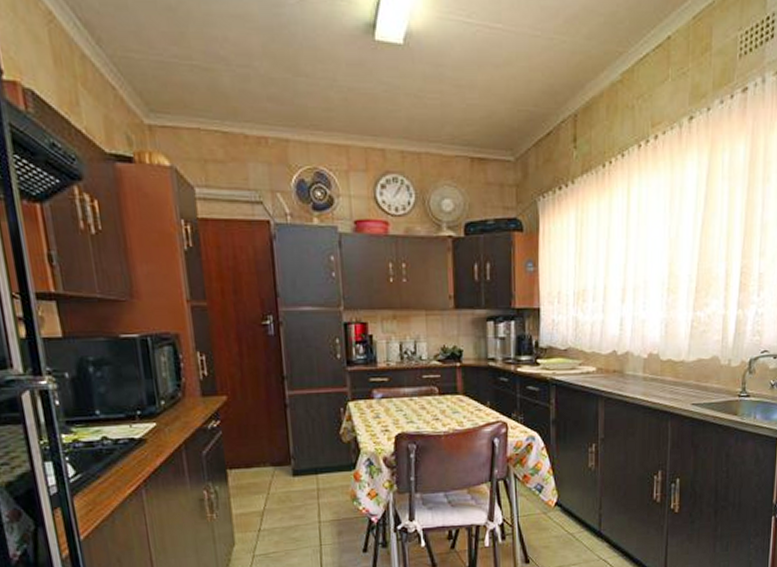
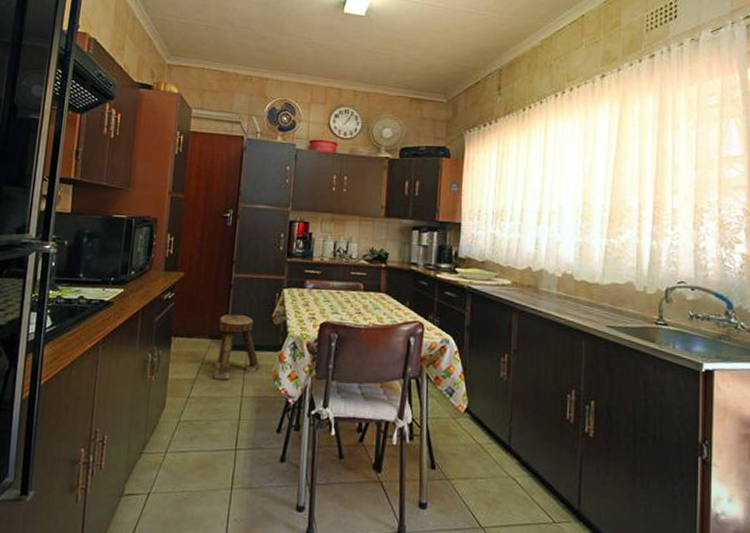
stool: none [278,436,335,508] -> present [213,314,260,380]

